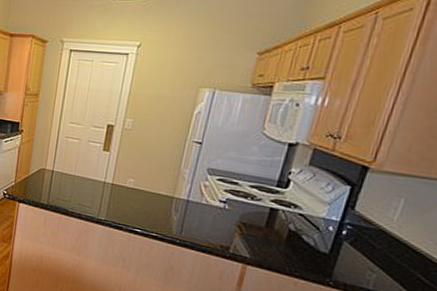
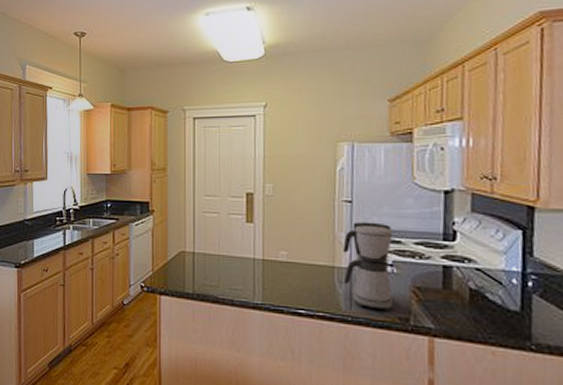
coffee maker: none [180,161,233,240] -> present [343,222,394,311]

